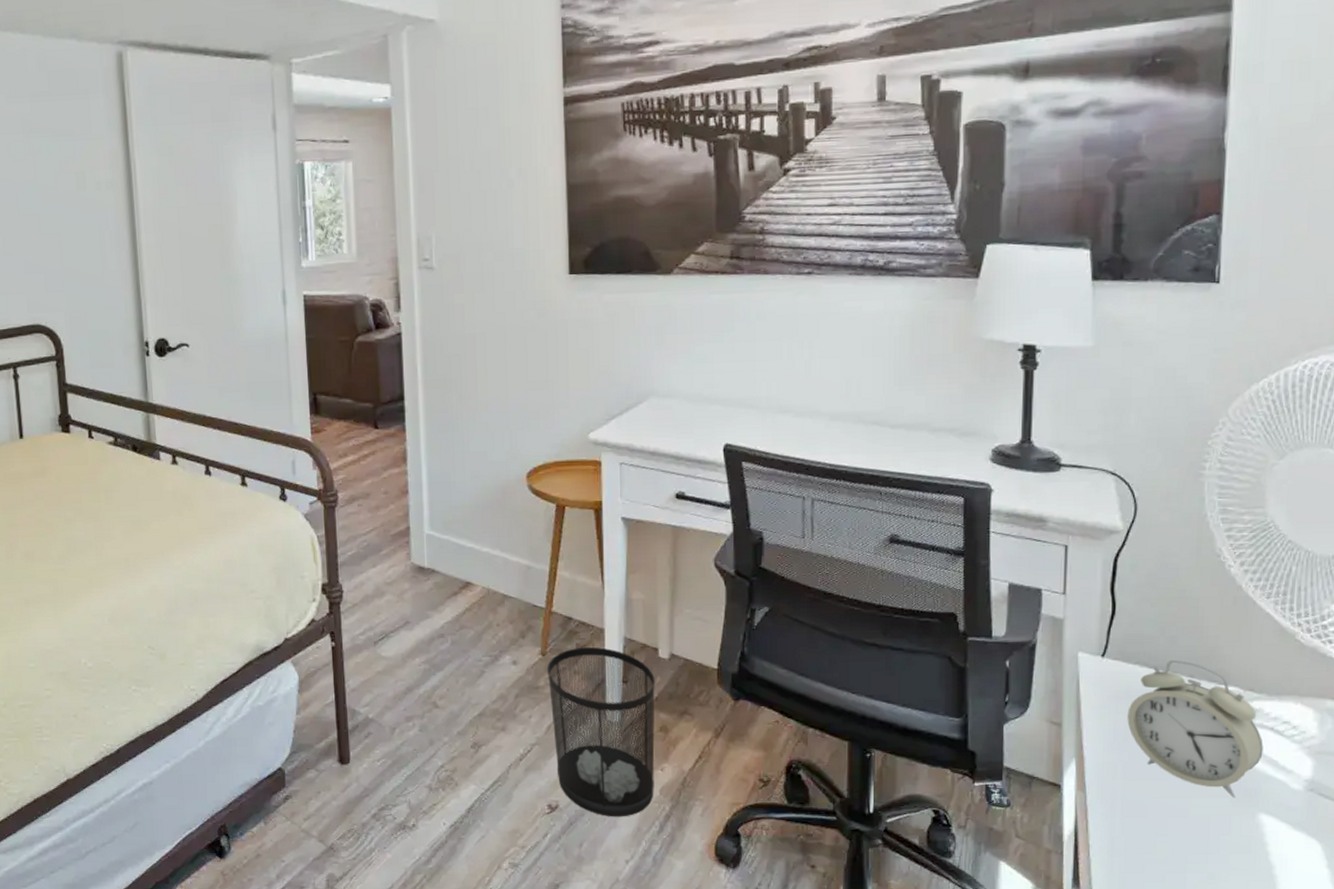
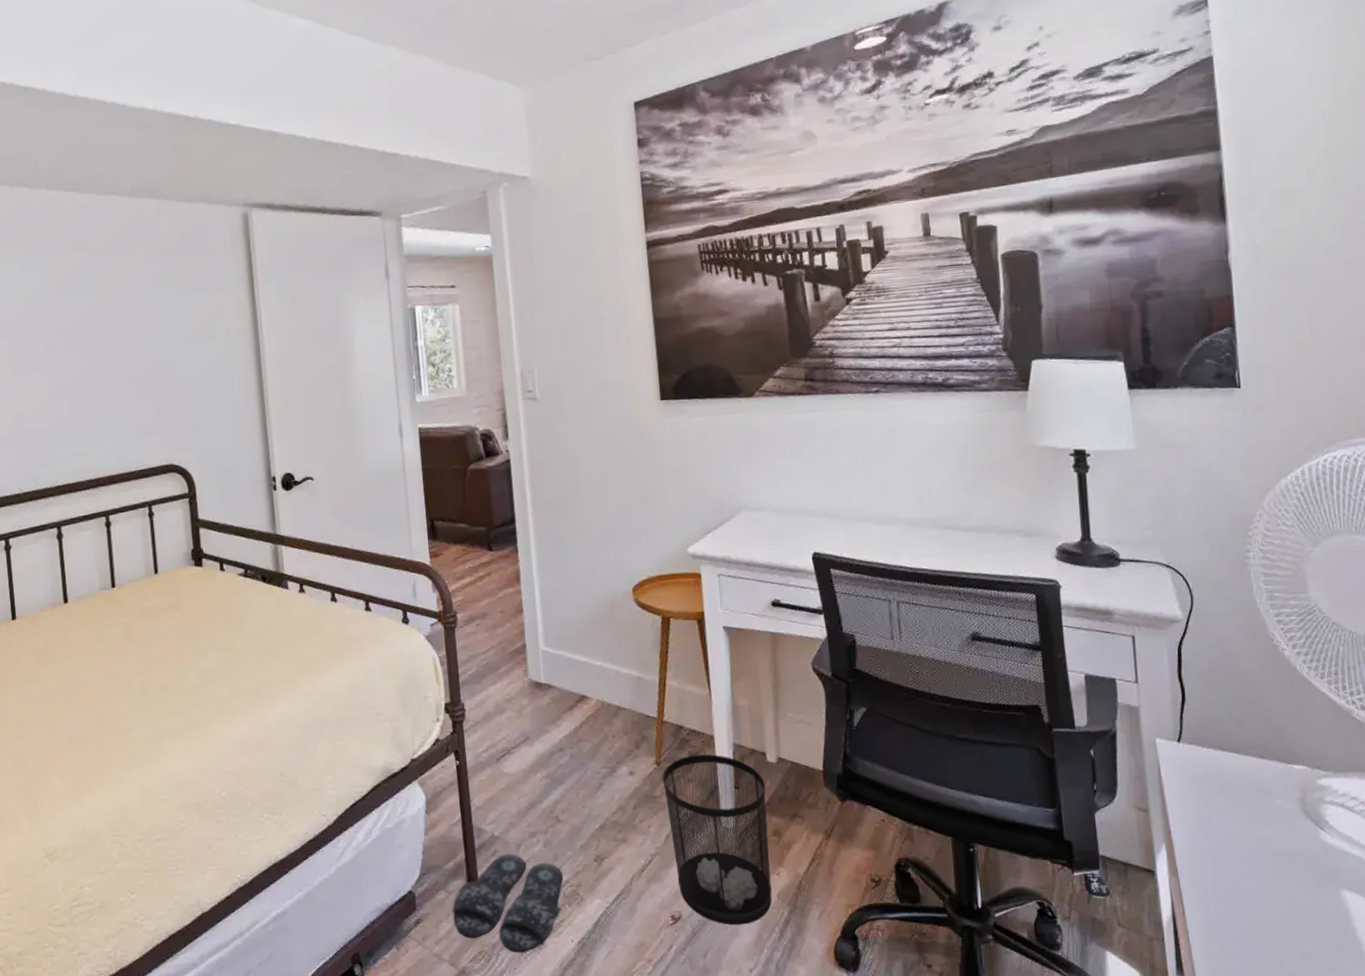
slippers: none [323,737,437,833] -> present [453,854,563,953]
alarm clock: present [1127,659,1263,798] -> none [1208,741,1337,876]

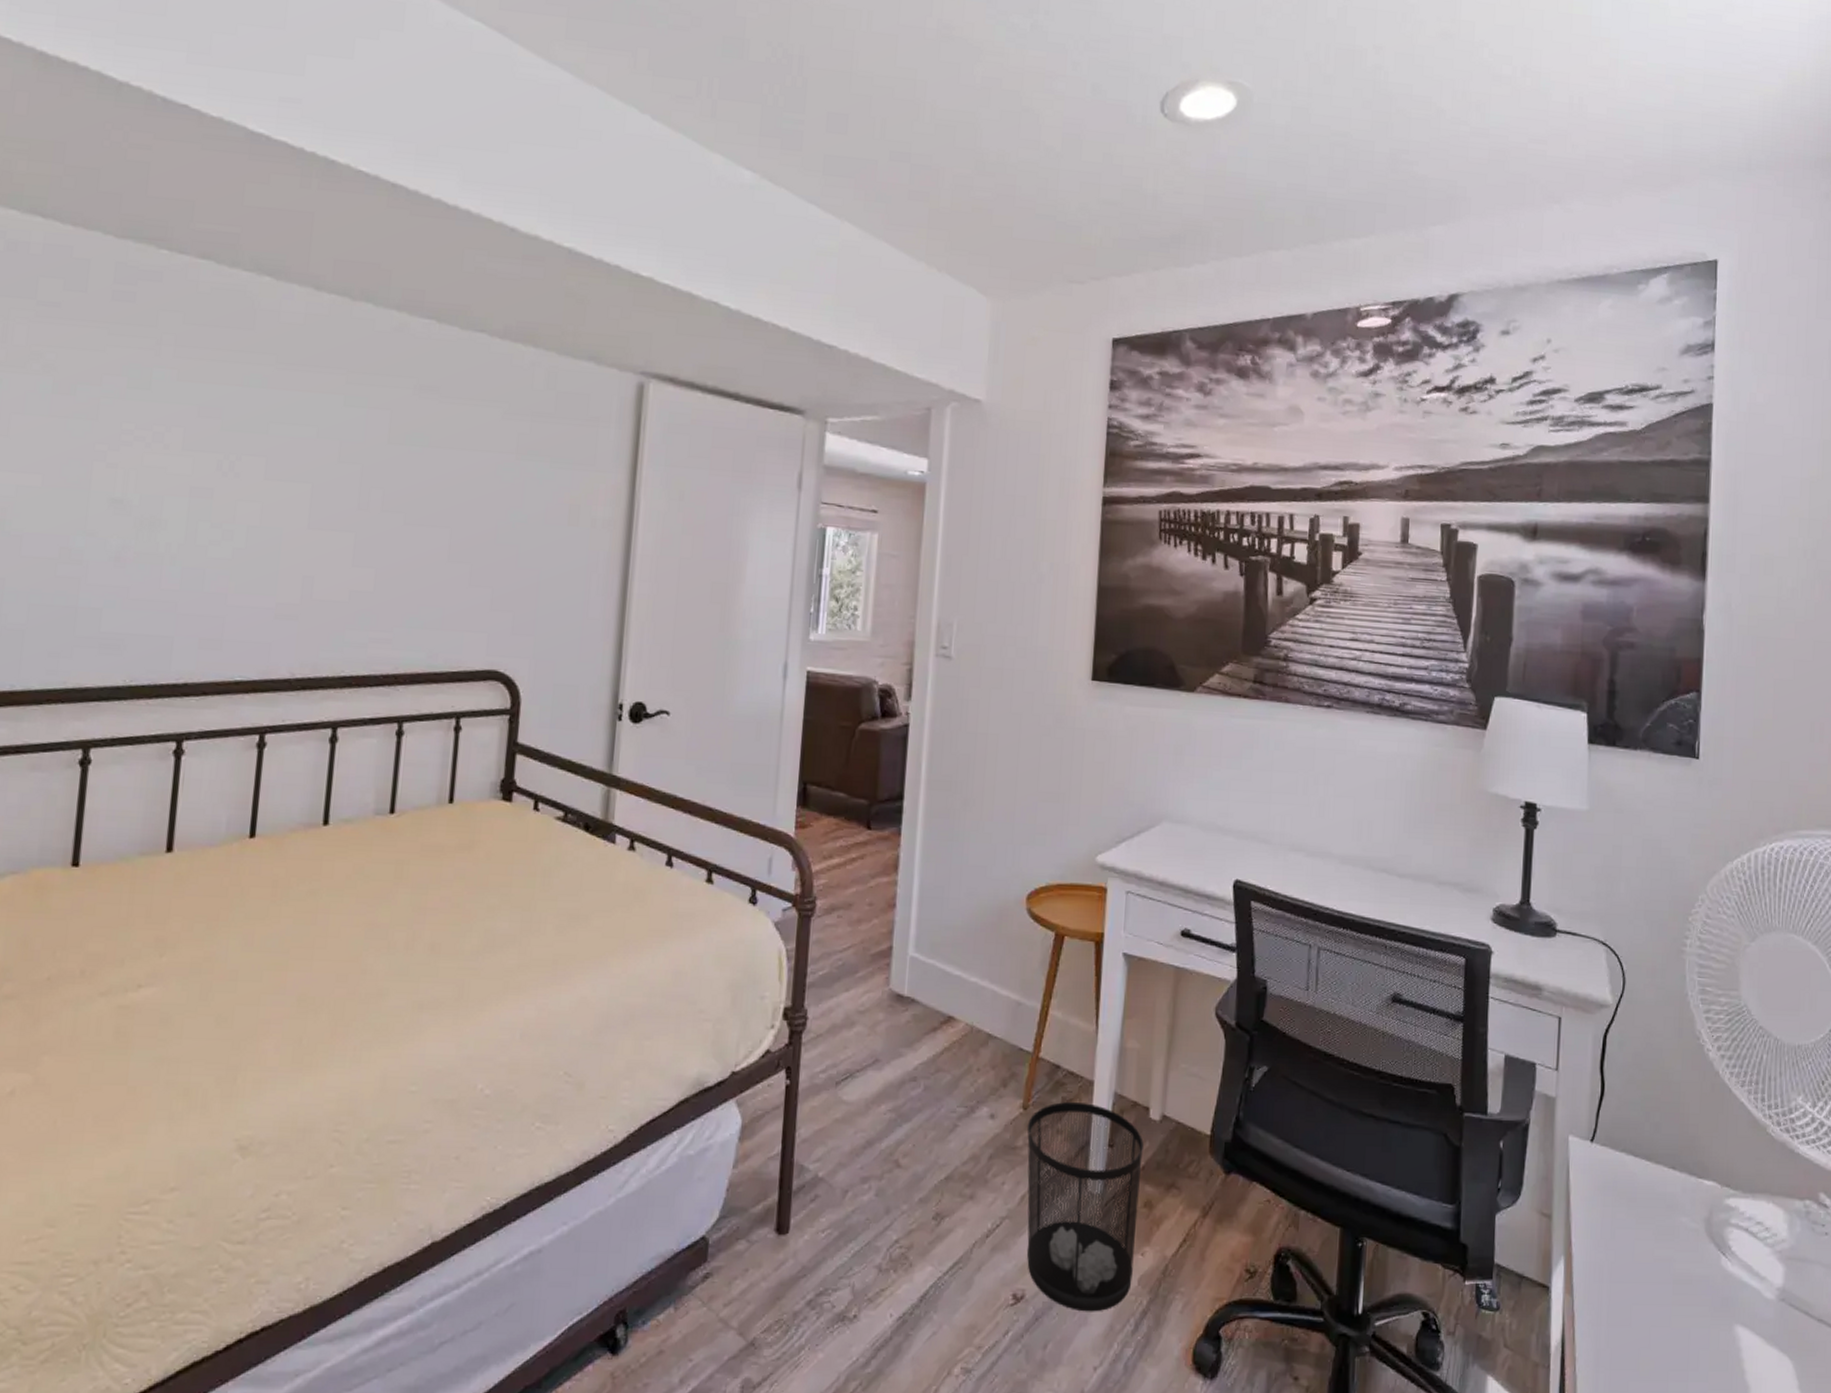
slippers: present [453,854,563,953] -> none [752,1201,892,1326]

